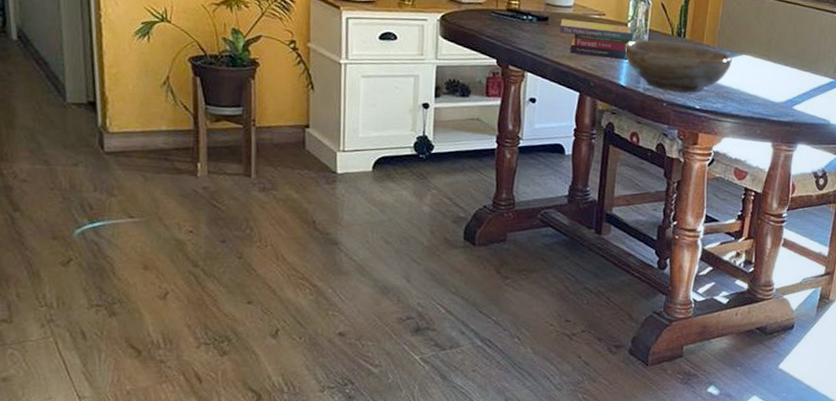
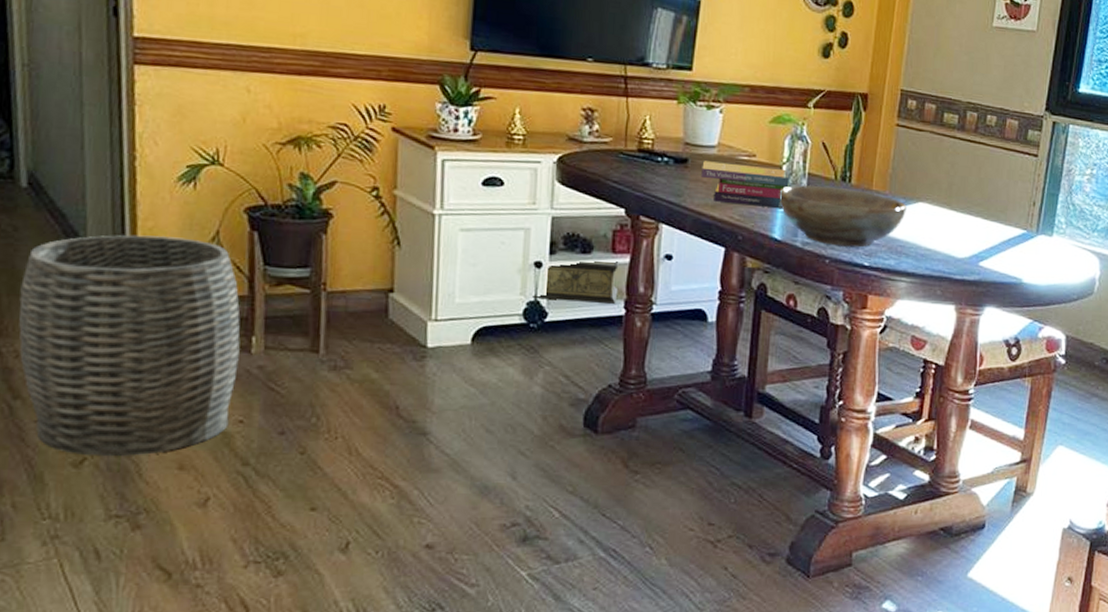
woven basket: none [15,79,189,258] -> present [19,235,241,456]
decorative box: none [421,103,492,140] -> present [533,261,619,305]

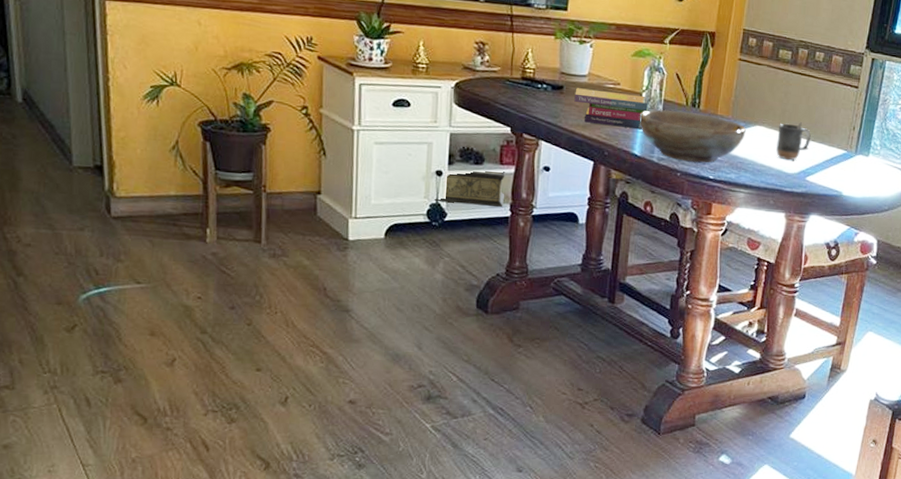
woven basket: present [19,235,241,456] -> none [19,143,197,324]
mug: none [943,197,983,243] -> present [776,122,811,160]

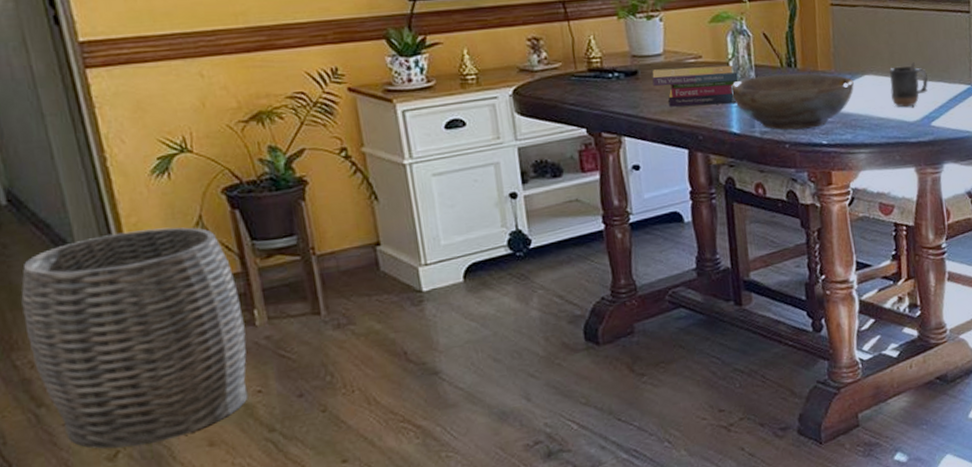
woven basket: none [19,143,197,324] -> present [21,227,248,449]
decorative box: present [434,171,506,208] -> none [514,180,595,229]

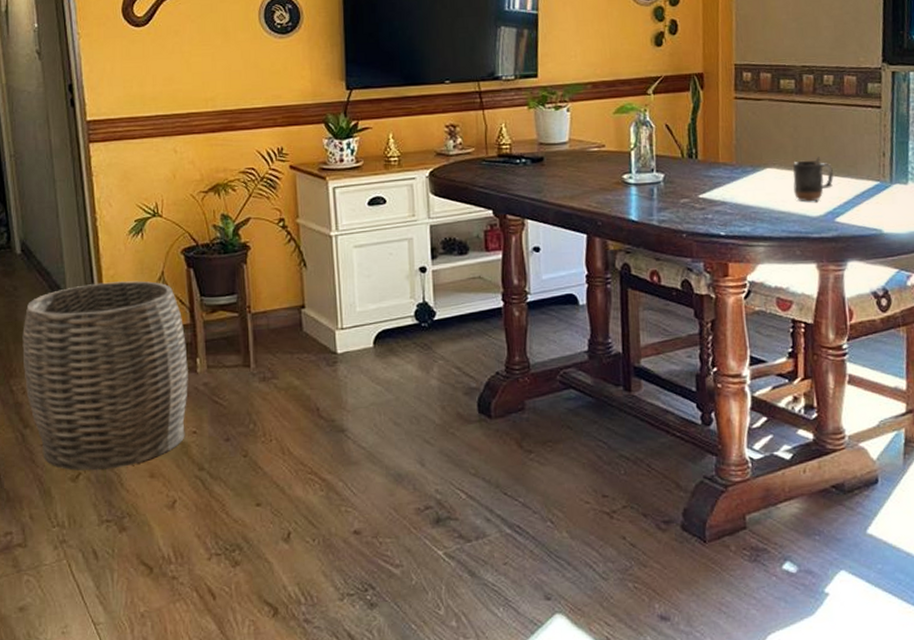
books: present [652,64,740,107] -> none [557,154,641,193]
bowl: present [730,73,854,130] -> none [631,164,755,220]

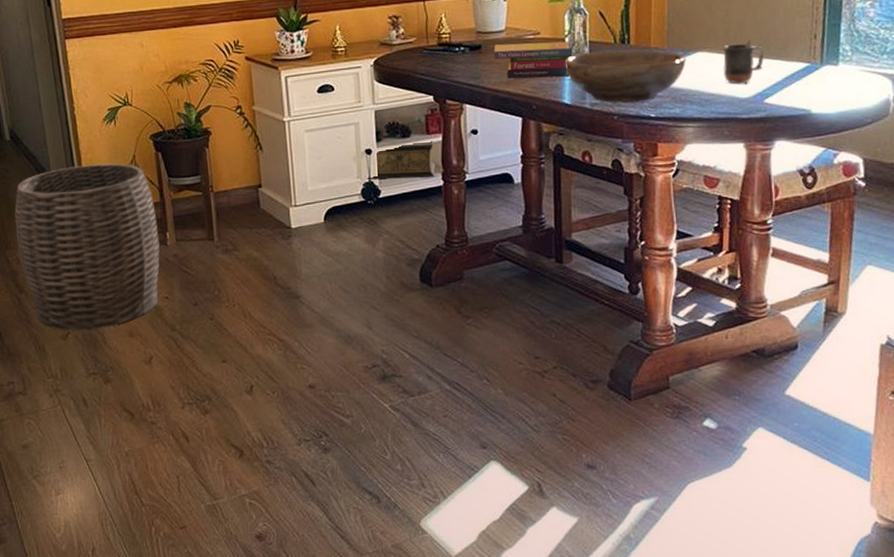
decorative box: none [421,259,495,301] -> present [367,141,436,180]
books: none [557,154,641,193] -> present [494,41,574,79]
bowl: none [631,164,755,220] -> present [565,49,686,103]

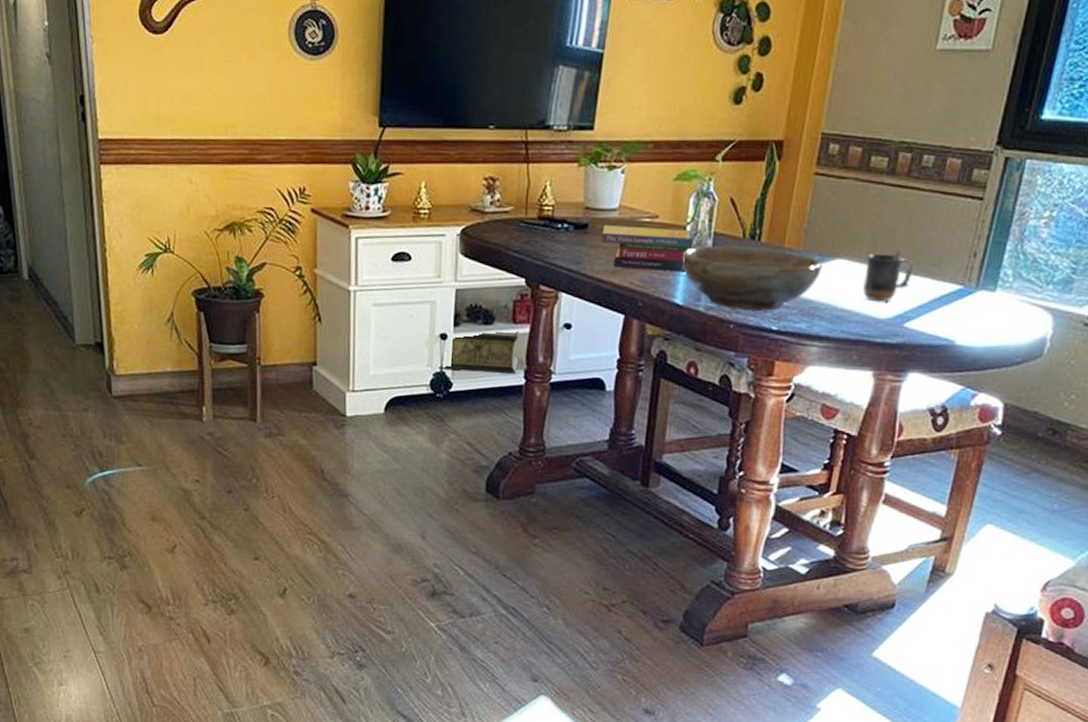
woven basket: present [14,163,160,330] -> none [29,318,194,508]

